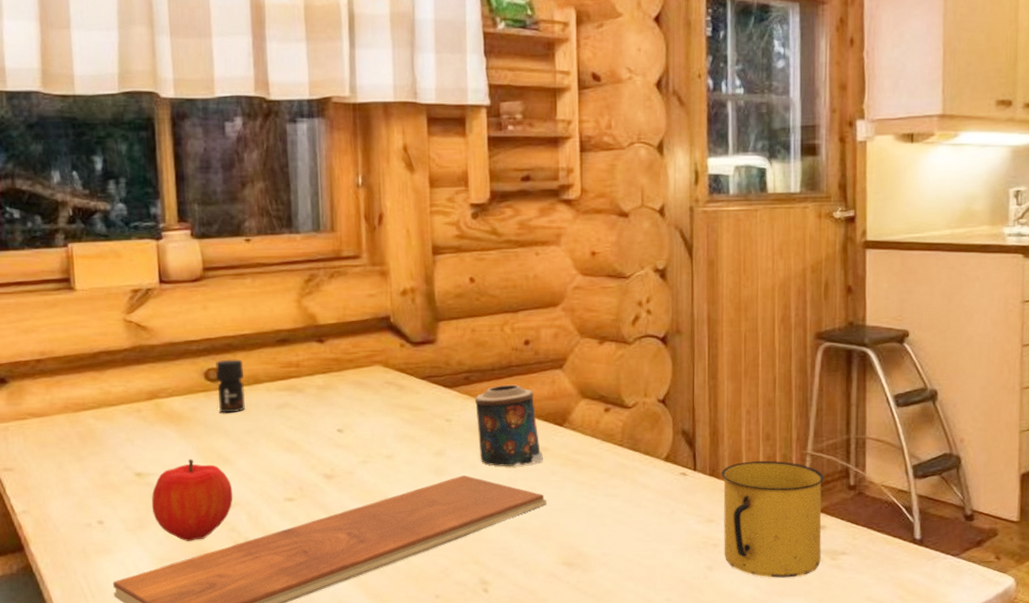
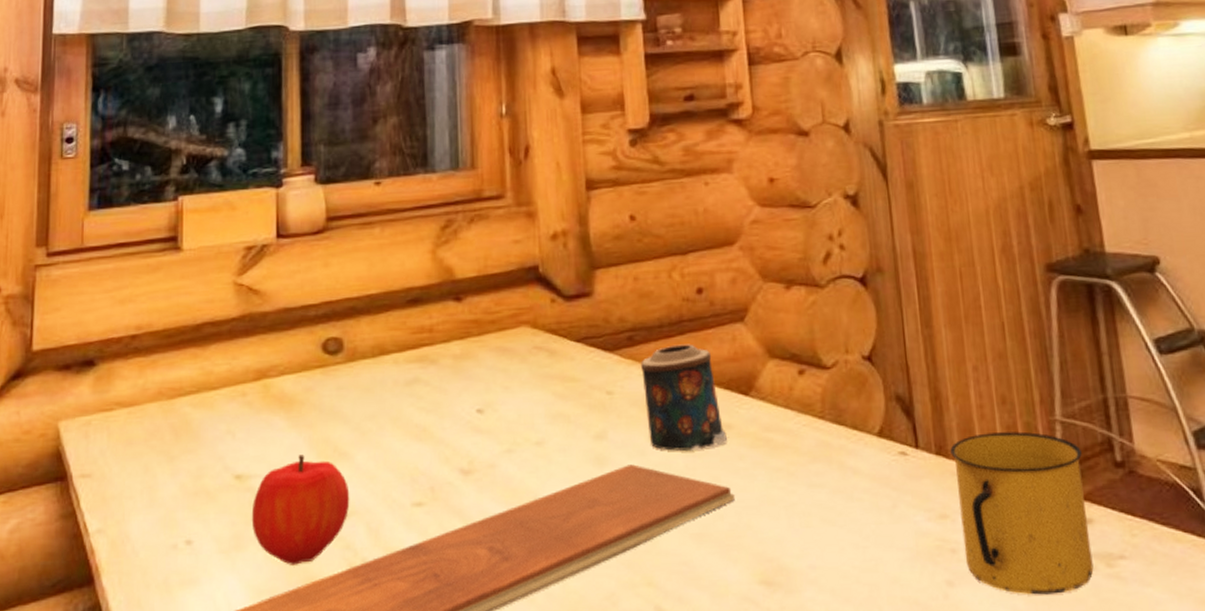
jar: present [216,359,246,413] -> none [336,325,369,394]

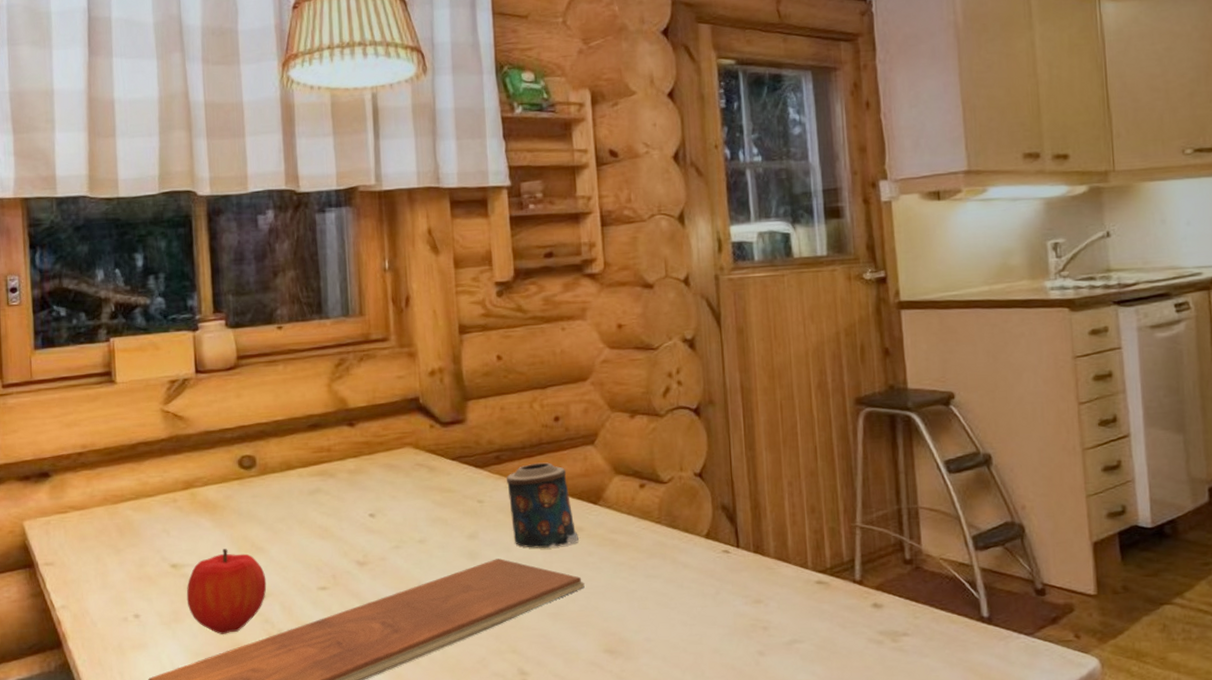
mug: present [950,431,1094,595] -> none [766,535,881,663]

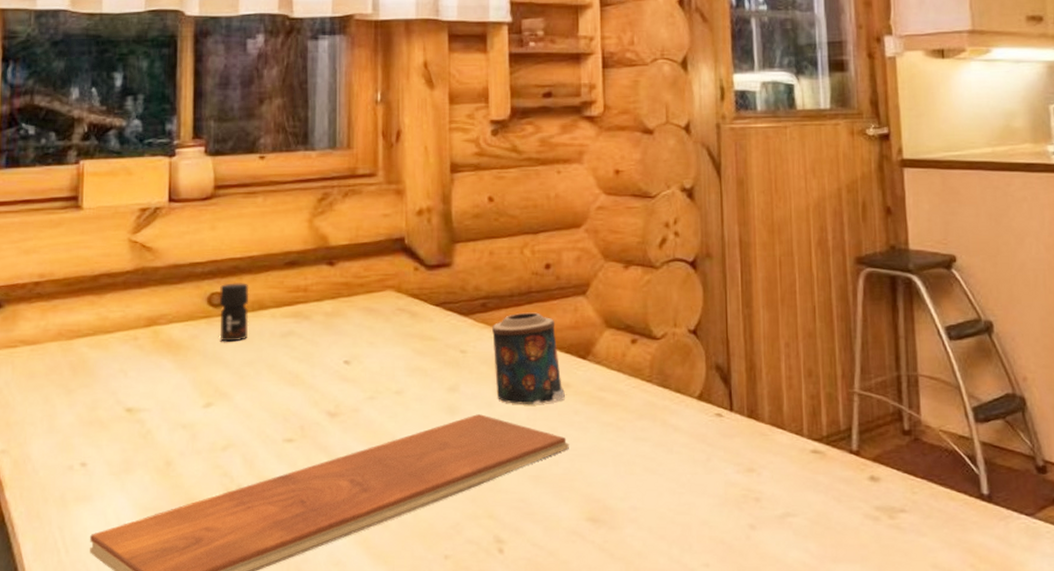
fruit: present [186,549,267,634] -> none [140,393,228,488]
jar: none [249,445,278,501] -> present [220,283,249,342]

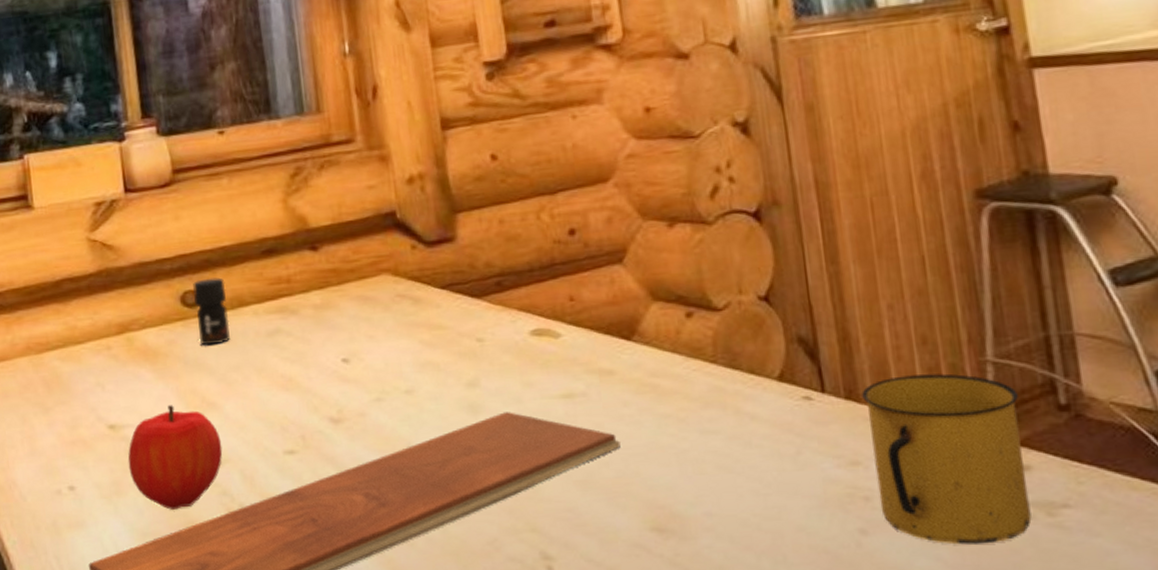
fruit: none [140,393,228,488] -> present [128,405,223,510]
candle: present [492,312,565,404] -> none [512,288,610,398]
mug: none [760,401,877,540] -> present [862,373,1032,545]

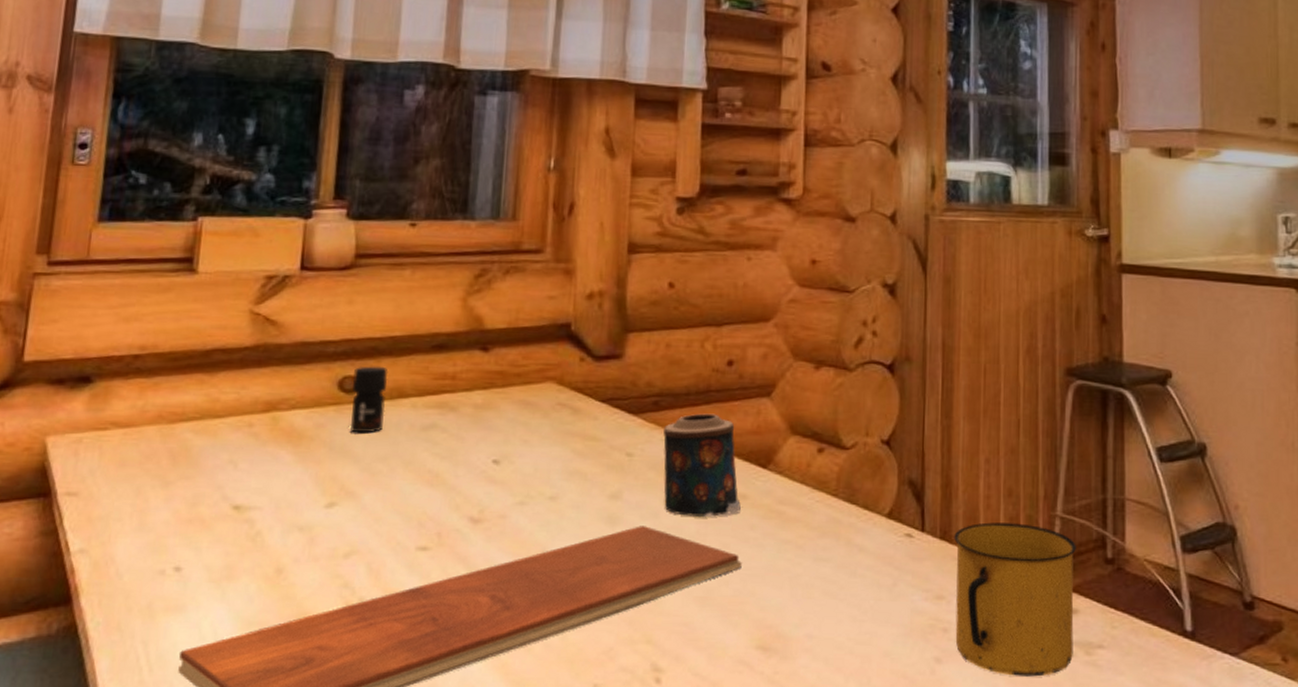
fruit: present [128,405,223,510] -> none [246,490,353,599]
candle: none [512,288,610,398] -> present [663,413,741,517]

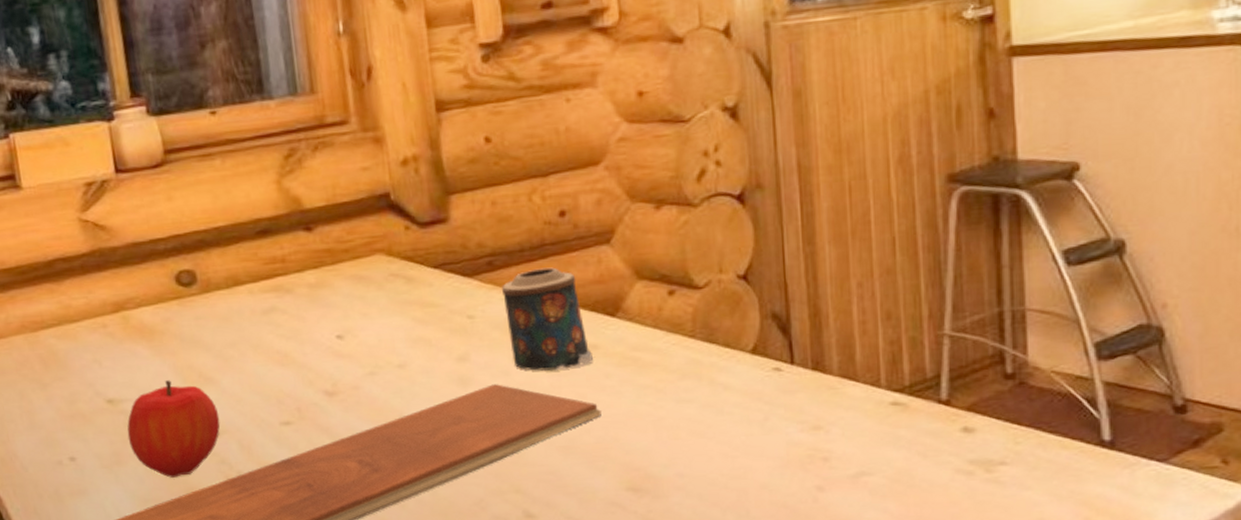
fruit: none [246,490,353,599] -> present [127,380,221,478]
jar: present [351,366,389,433] -> none [187,257,226,323]
mug: present [954,522,1076,677] -> none [828,346,971,498]

